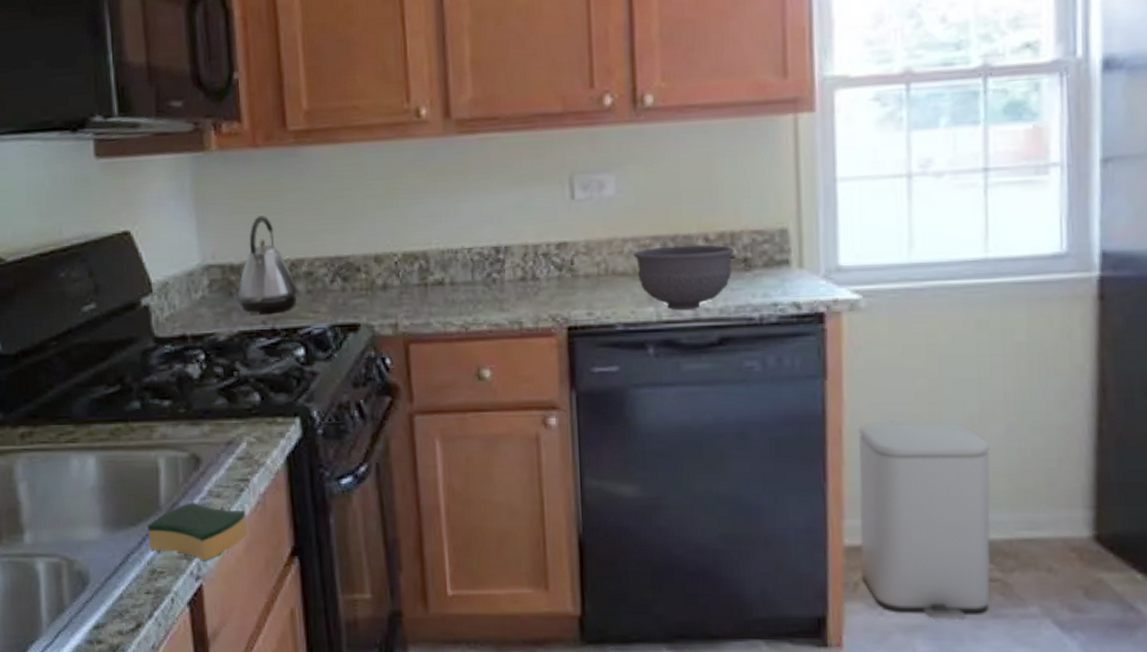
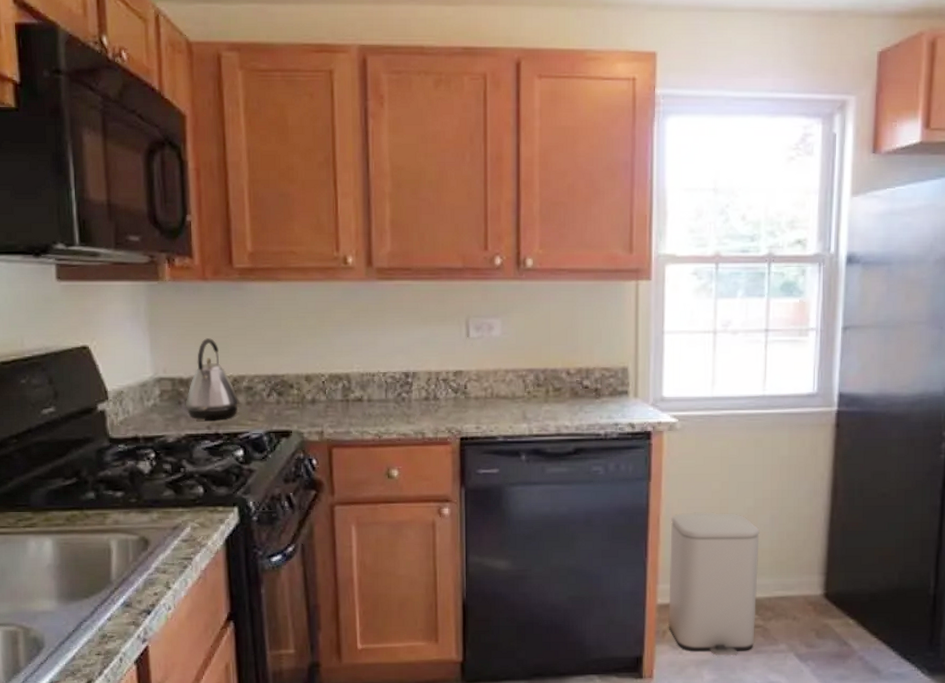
sponge: present [148,502,248,561] -> none [99,577,190,626]
bowl: present [633,244,734,310] -> none [513,377,588,426]

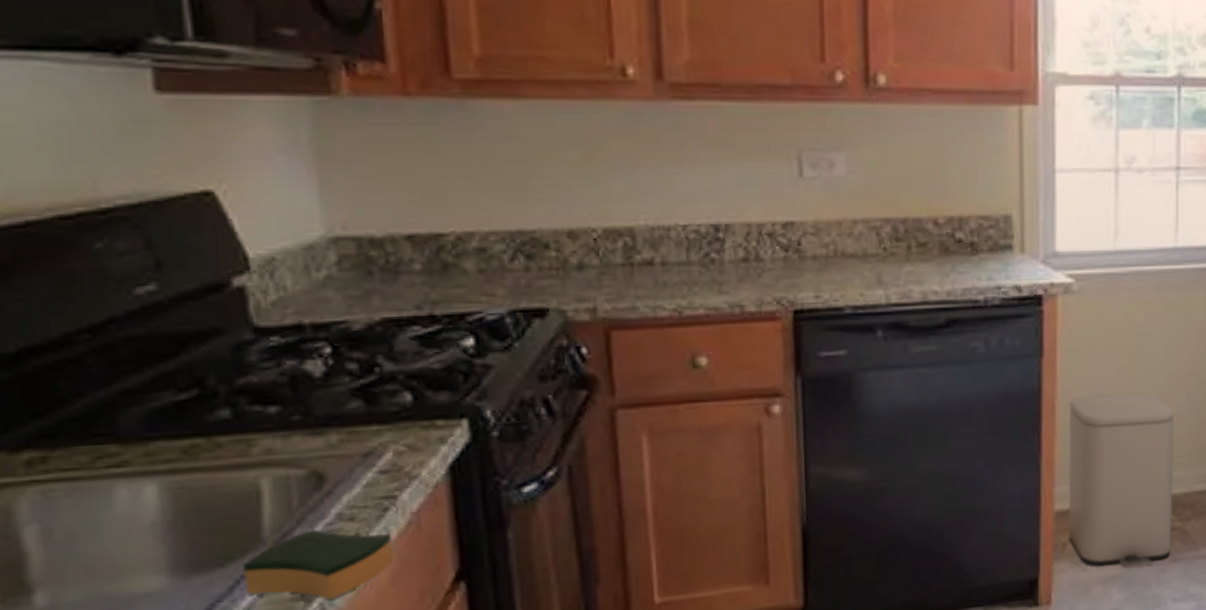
sponge: none [99,577,190,626] -> present [243,529,395,600]
kettle: present [185,338,239,421] -> none [379,179,467,298]

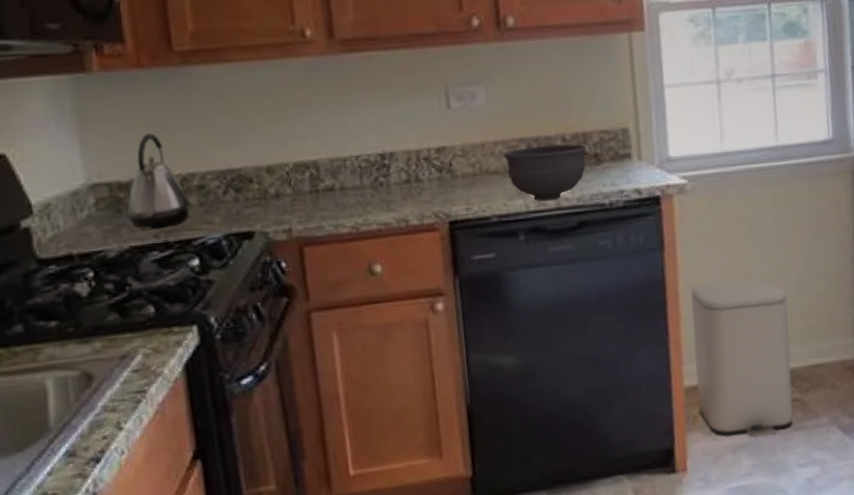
sponge: present [243,529,395,600] -> none [36,419,147,477]
kettle: none [379,179,467,298] -> present [126,133,191,229]
bowl: none [863,228,961,293] -> present [503,144,586,201]

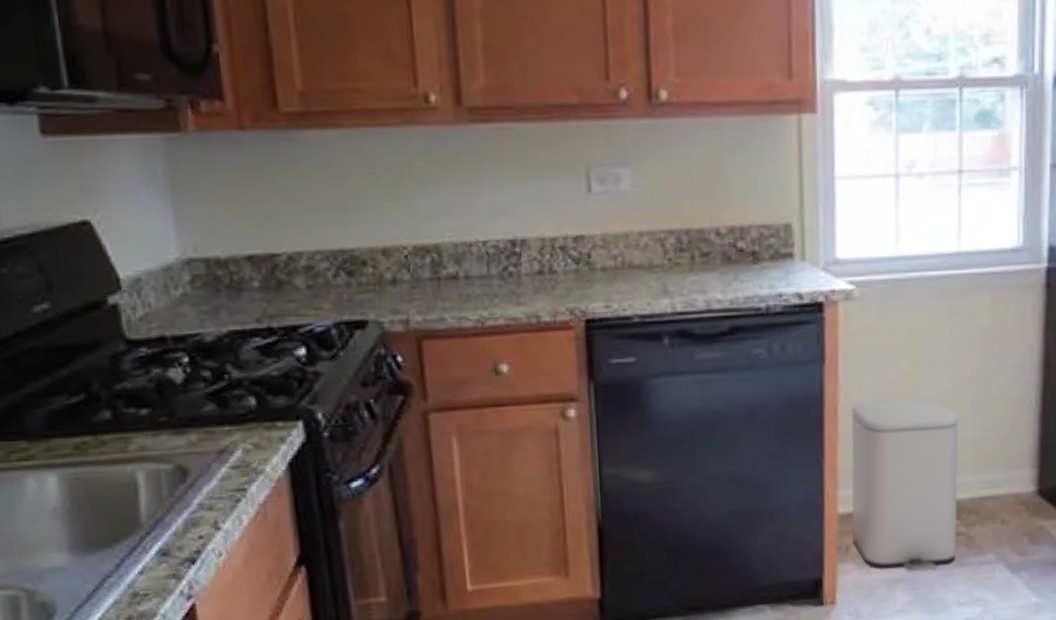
kettle: present [126,133,191,229] -> none [225,205,297,312]
bowl: present [503,144,586,201] -> none [649,238,743,302]

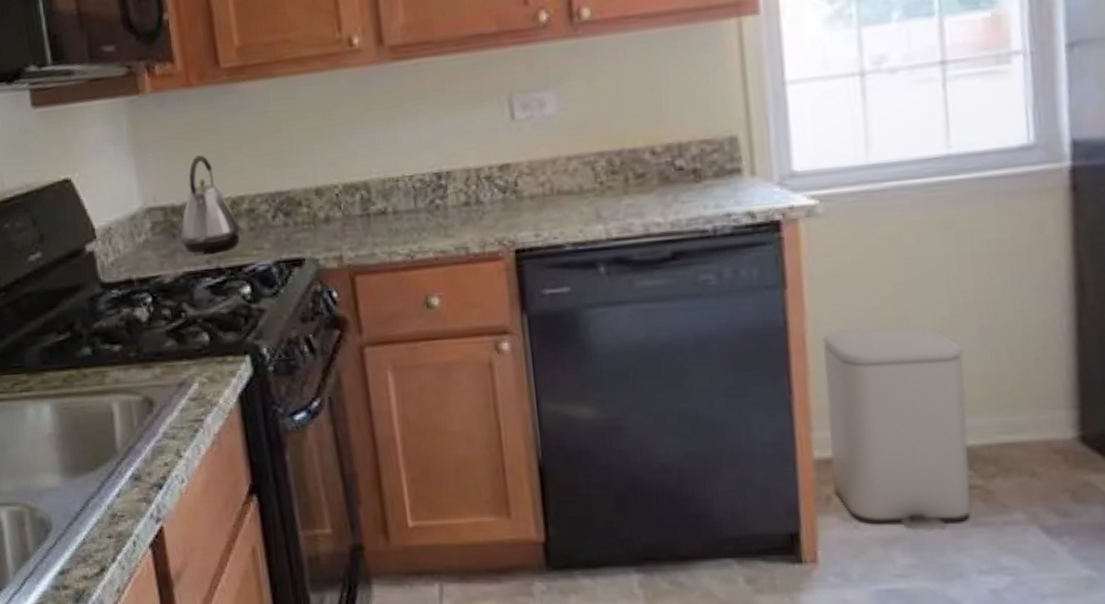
kettle: none [225,205,297,312] -> present [180,155,241,255]

